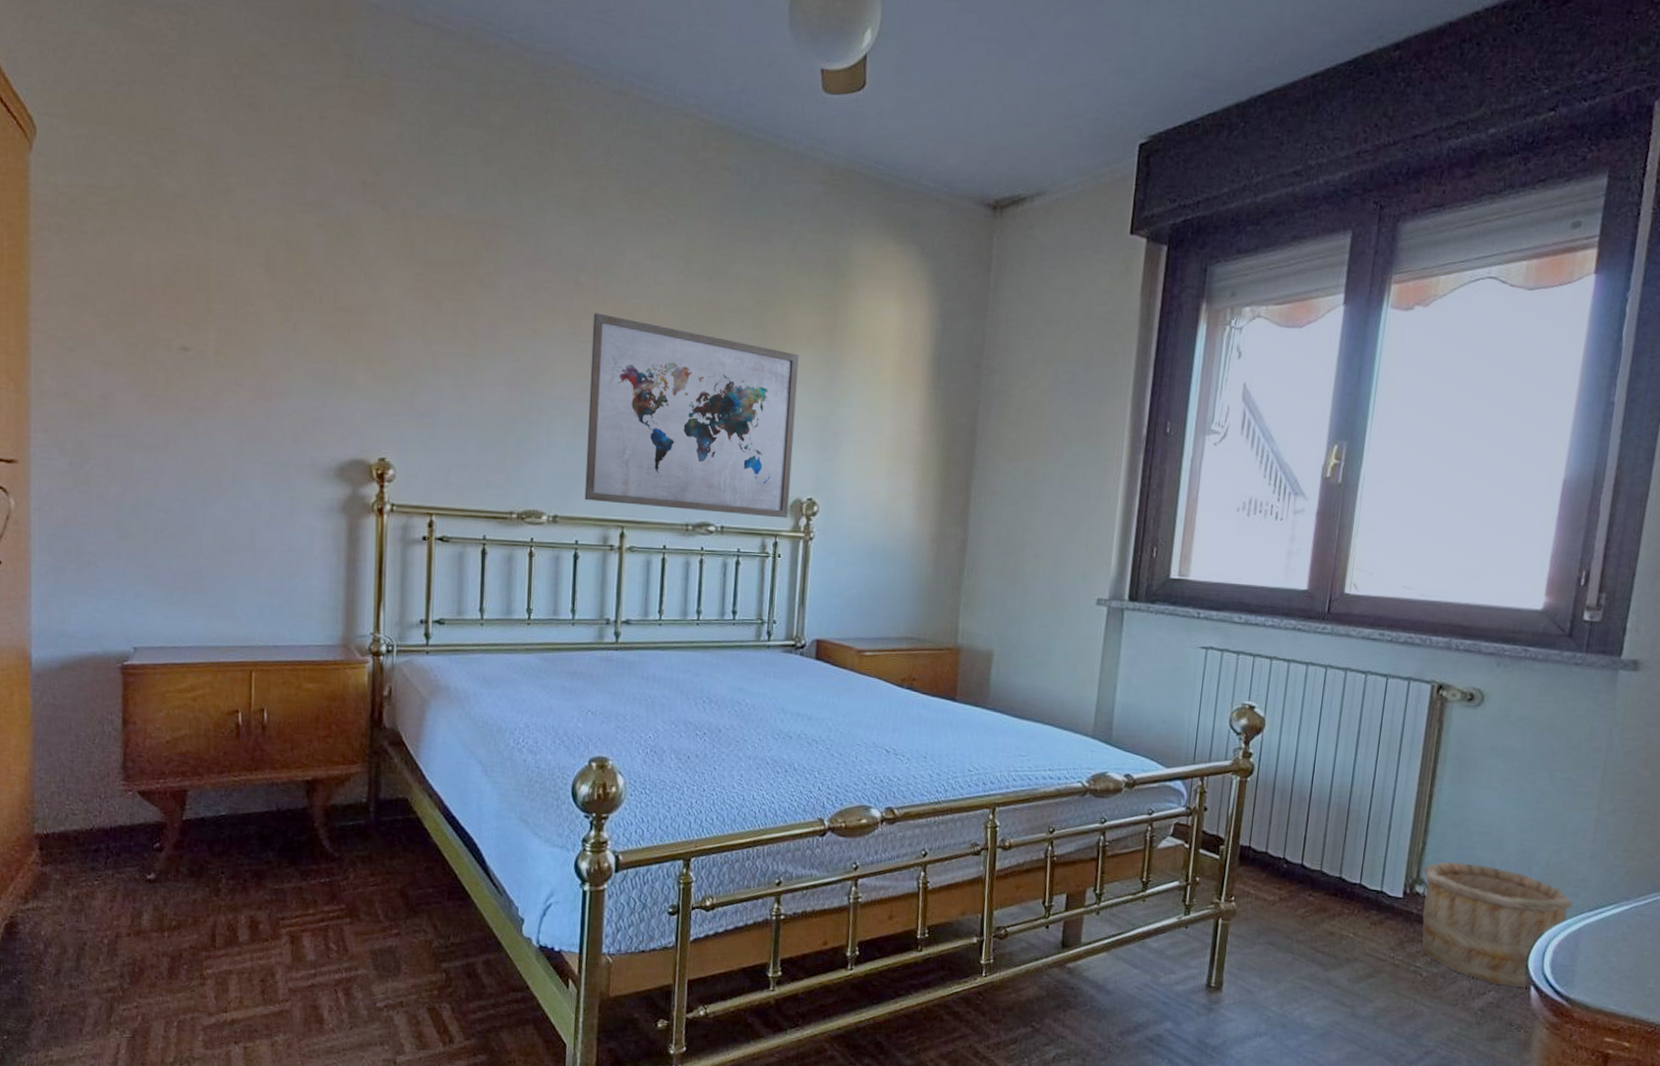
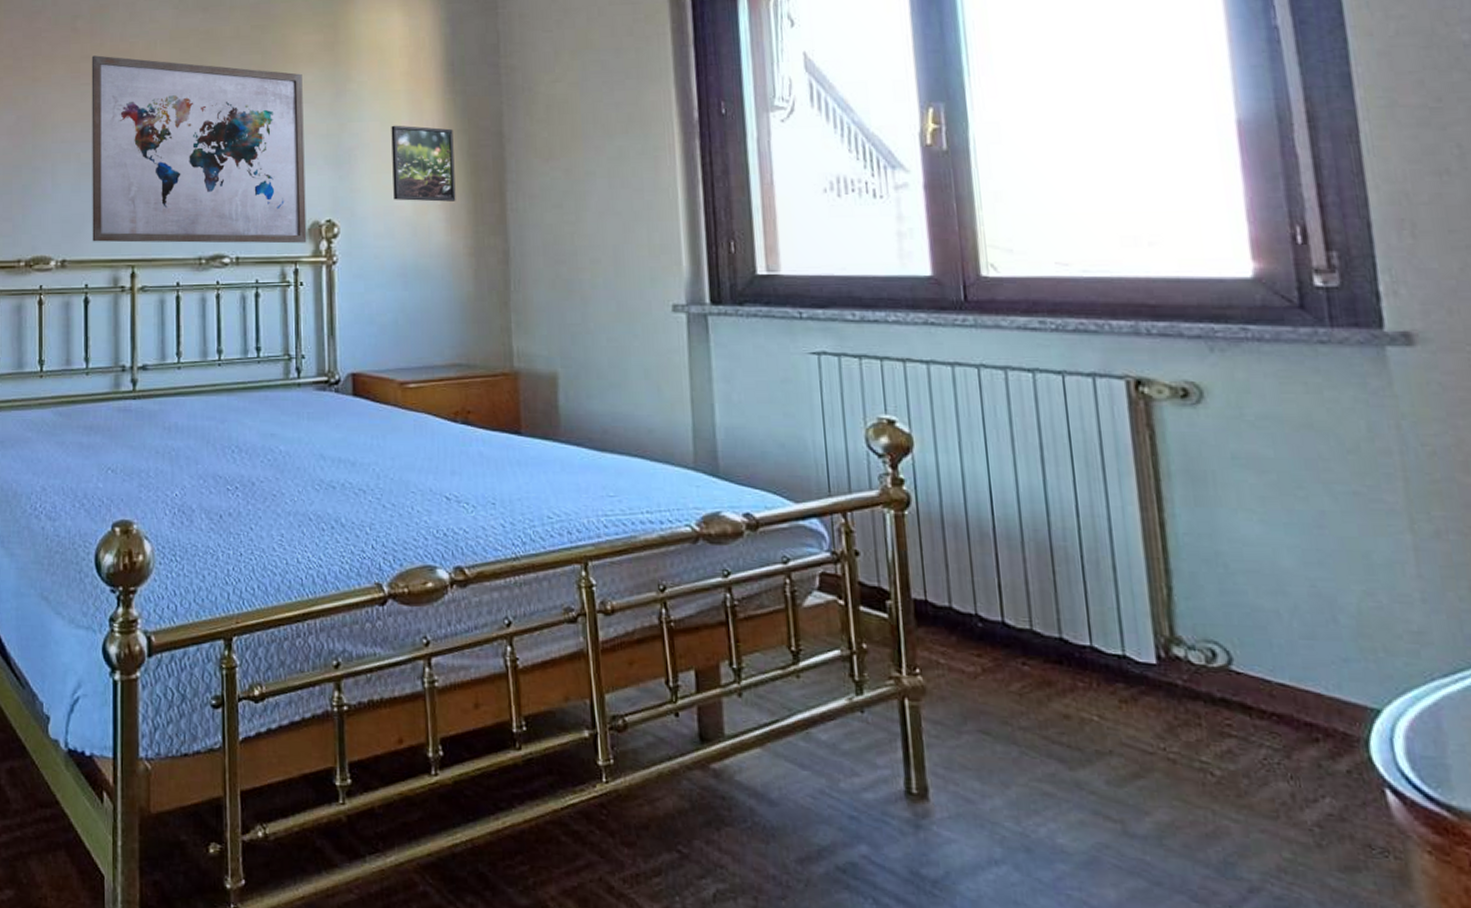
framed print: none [871,414,932,491] -> present [391,125,456,202]
wooden bucket: present [1422,861,1573,987] -> none [1178,611,1416,790]

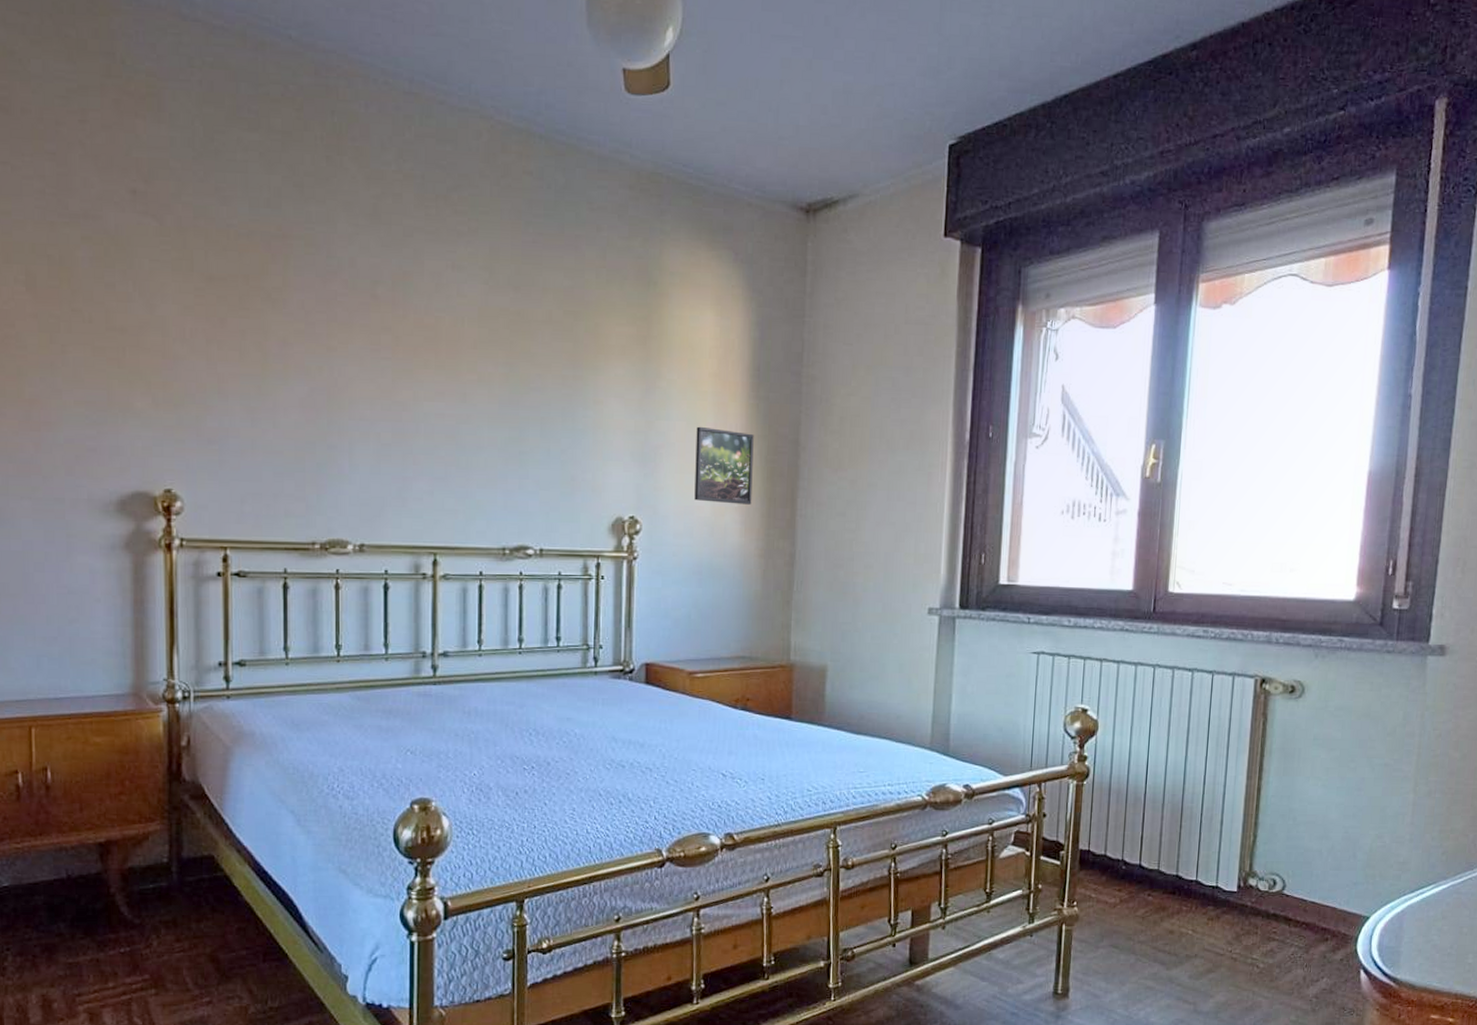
wall art: present [91,55,307,244] -> none [393,327,613,538]

